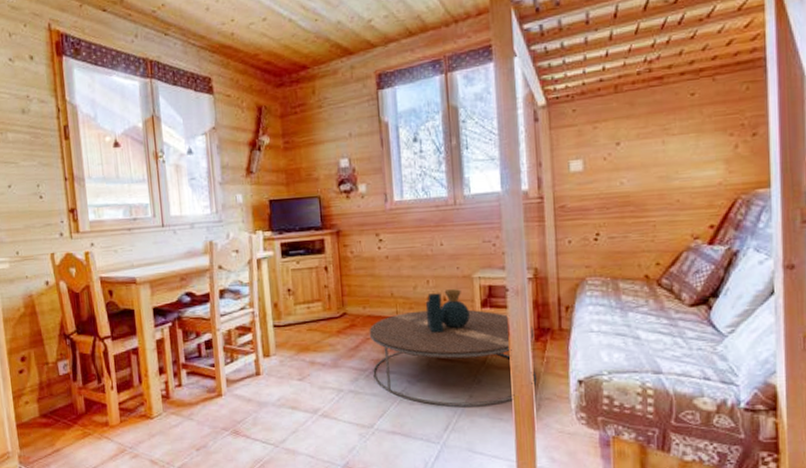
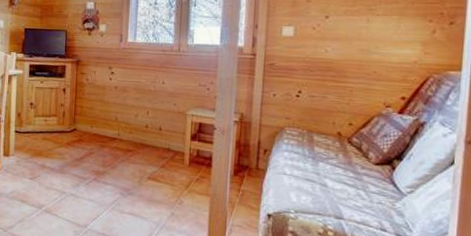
coffee table: present [369,289,537,407] -> none [92,121,234,224]

